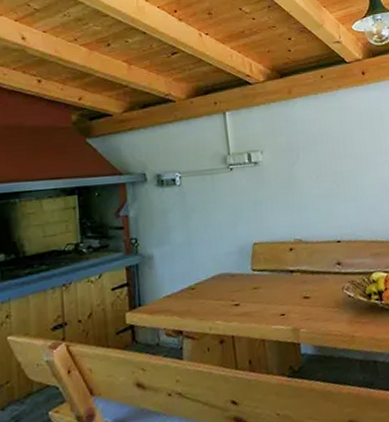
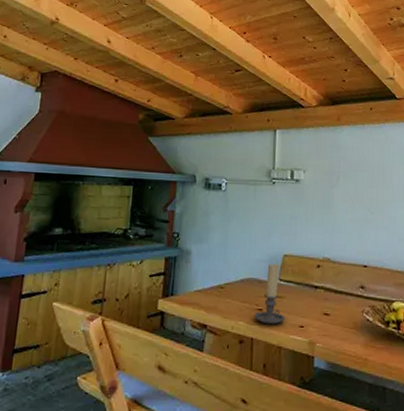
candle holder: none [231,254,265,319] -> present [254,263,285,325]

